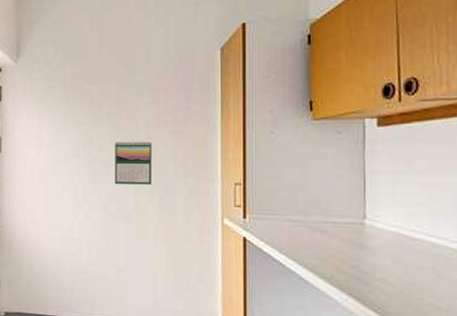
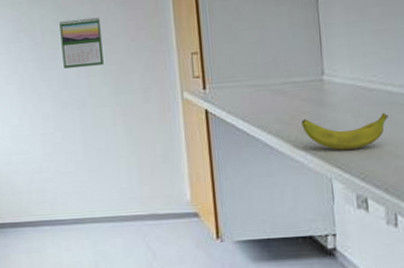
banana: none [339,259,431,295] -> present [302,113,388,150]

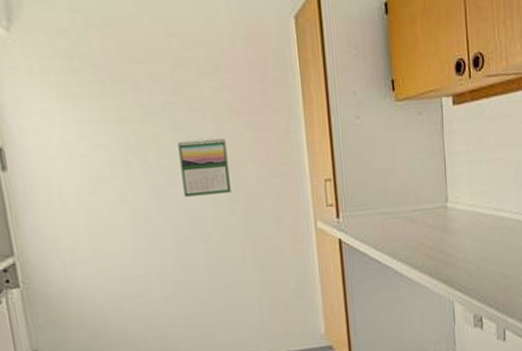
banana: present [302,113,388,150] -> none [428,237,500,274]

